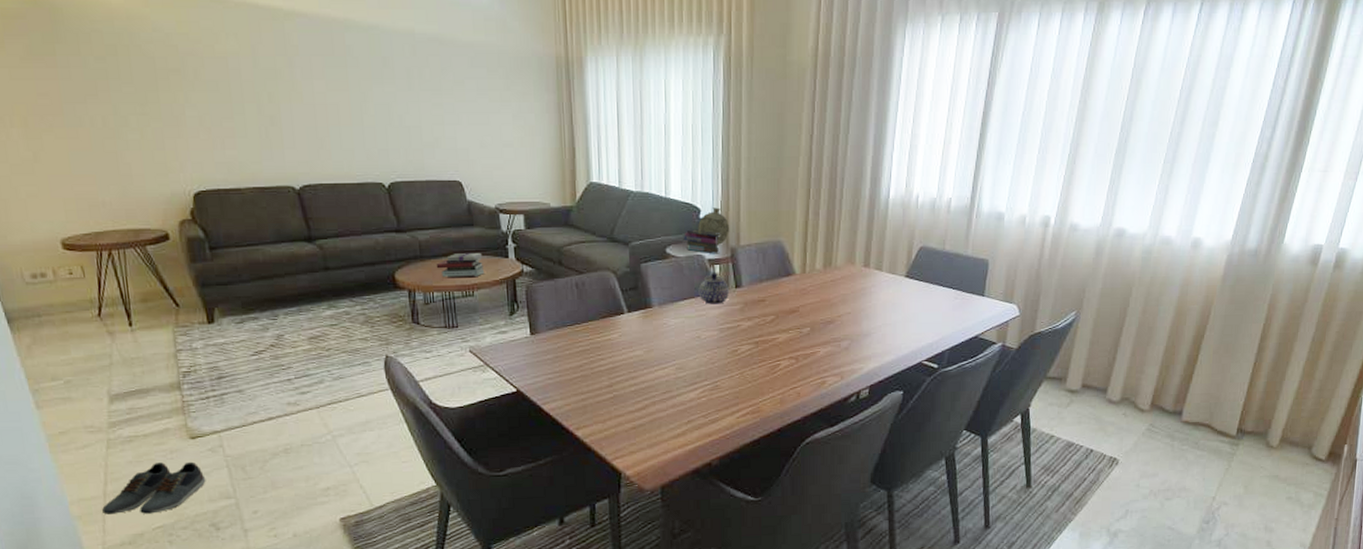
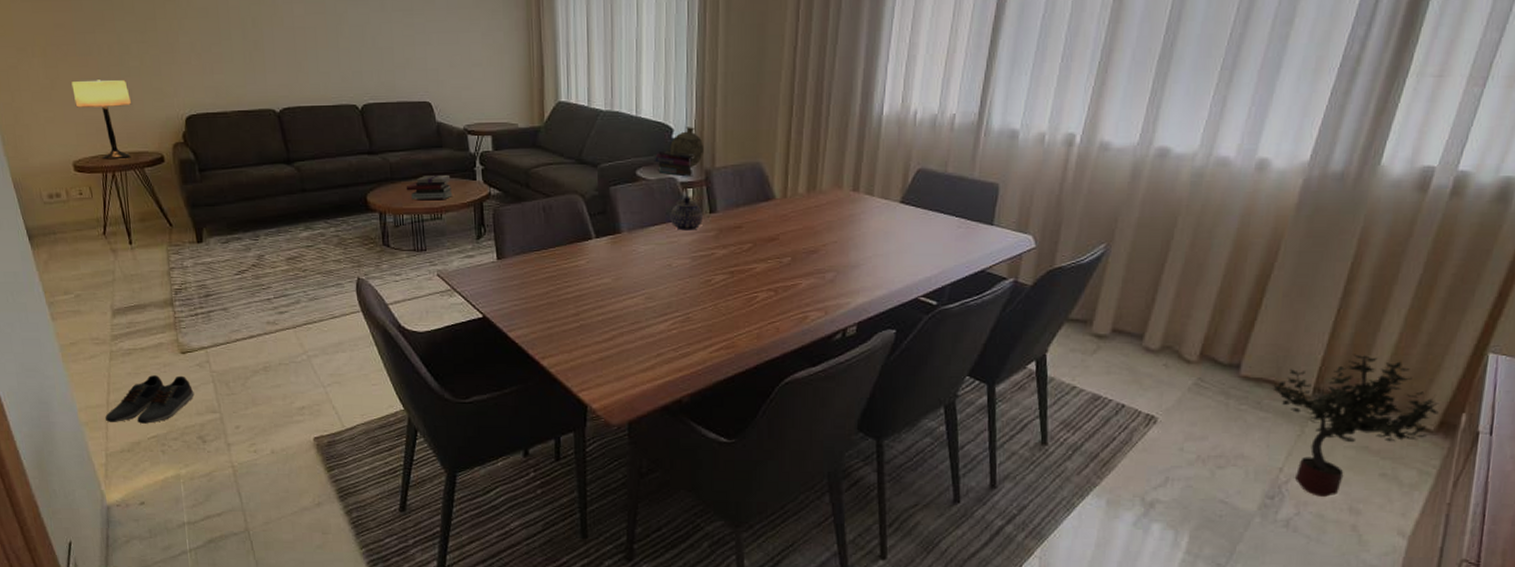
table lamp: none [58,153,131,237] -> present [71,79,132,160]
potted tree: none [1206,399,1329,519] -> present [1271,354,1440,497]

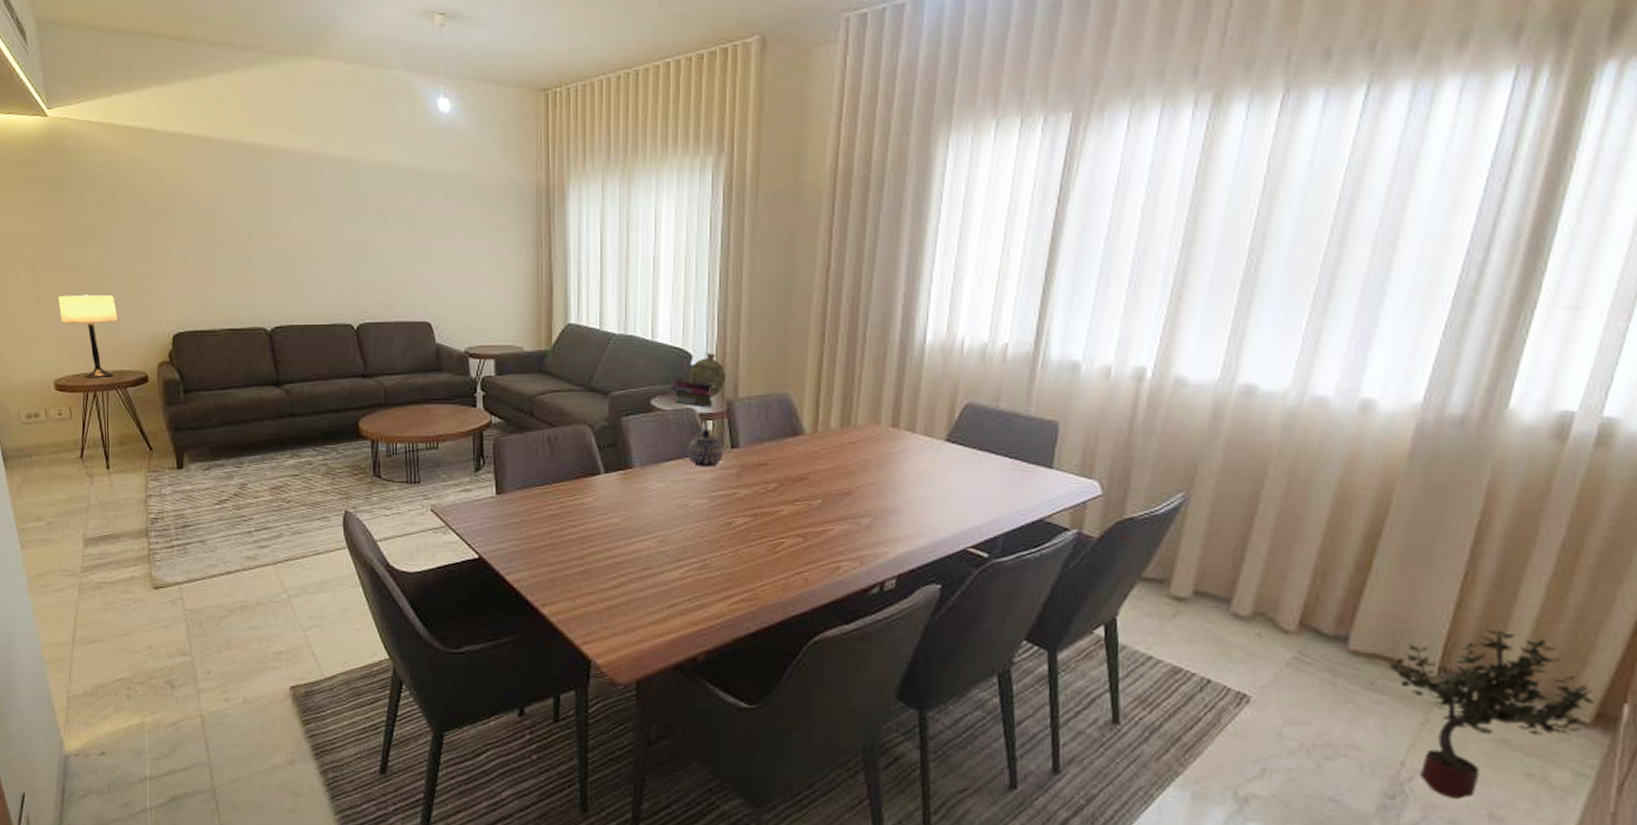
shoe: present [105,375,194,424] -> none [70,612,165,665]
books: present [405,175,453,201] -> none [400,401,451,428]

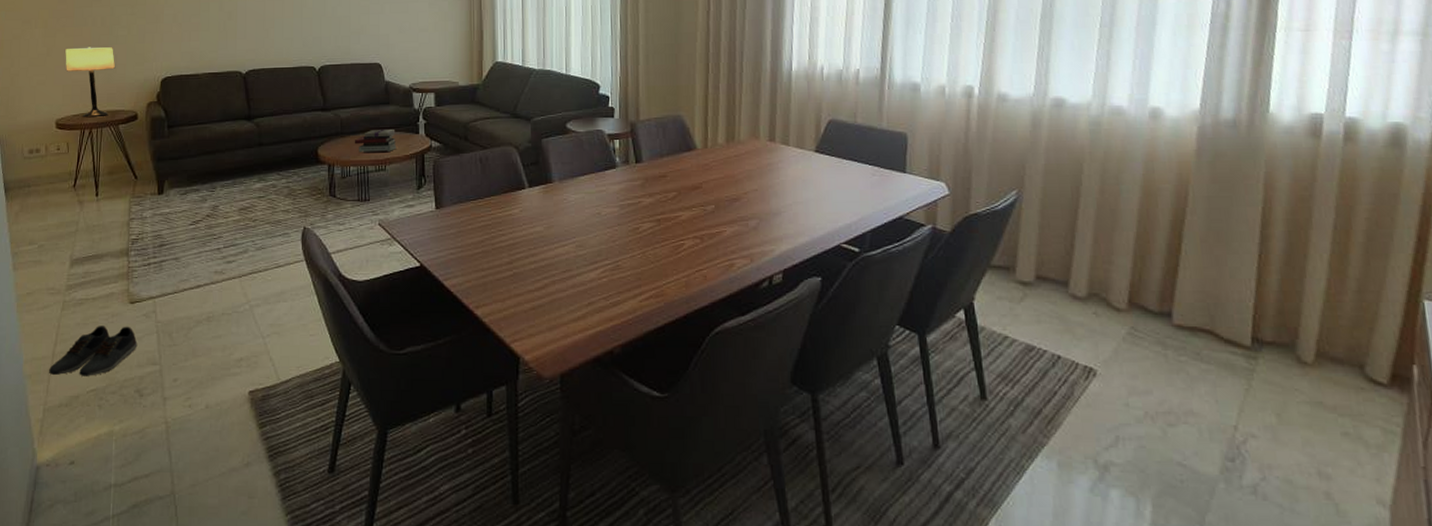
shoe: none [70,612,165,665] -> present [49,326,138,376]
books: none [400,401,451,428] -> present [354,129,397,153]
books: present [672,377,715,408] -> none [584,103,620,129]
teapot: present [687,428,723,467] -> none [598,146,629,180]
decorative vase: present [689,353,725,398] -> none [598,83,628,121]
potted tree: present [1387,628,1595,799] -> none [1208,301,1388,459]

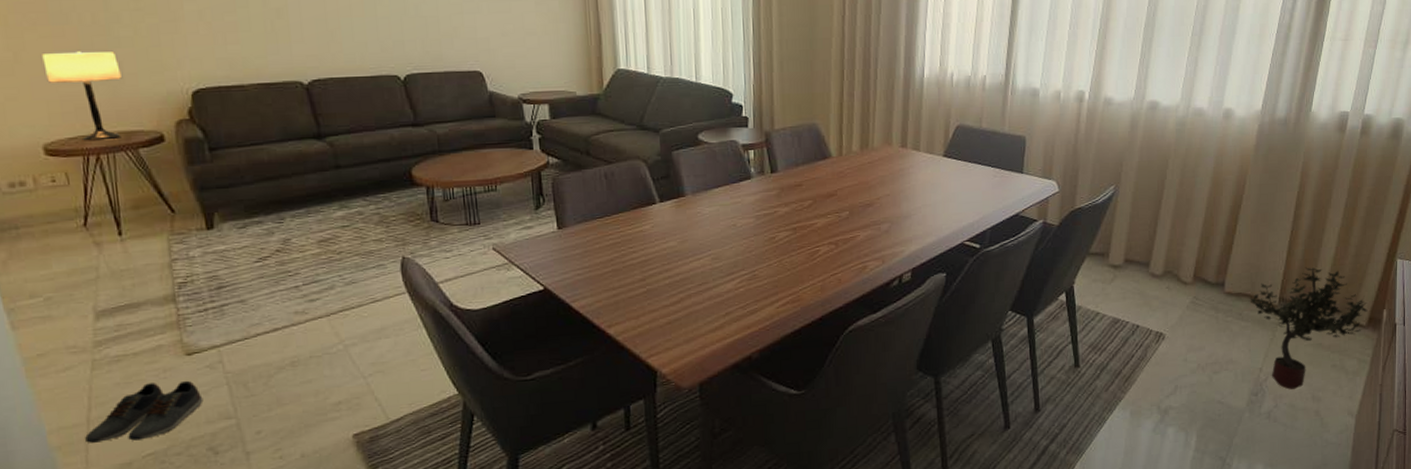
books: present [354,129,397,153] -> none [455,145,508,173]
potted tree: none [1208,301,1388,459] -> present [1248,267,1368,390]

